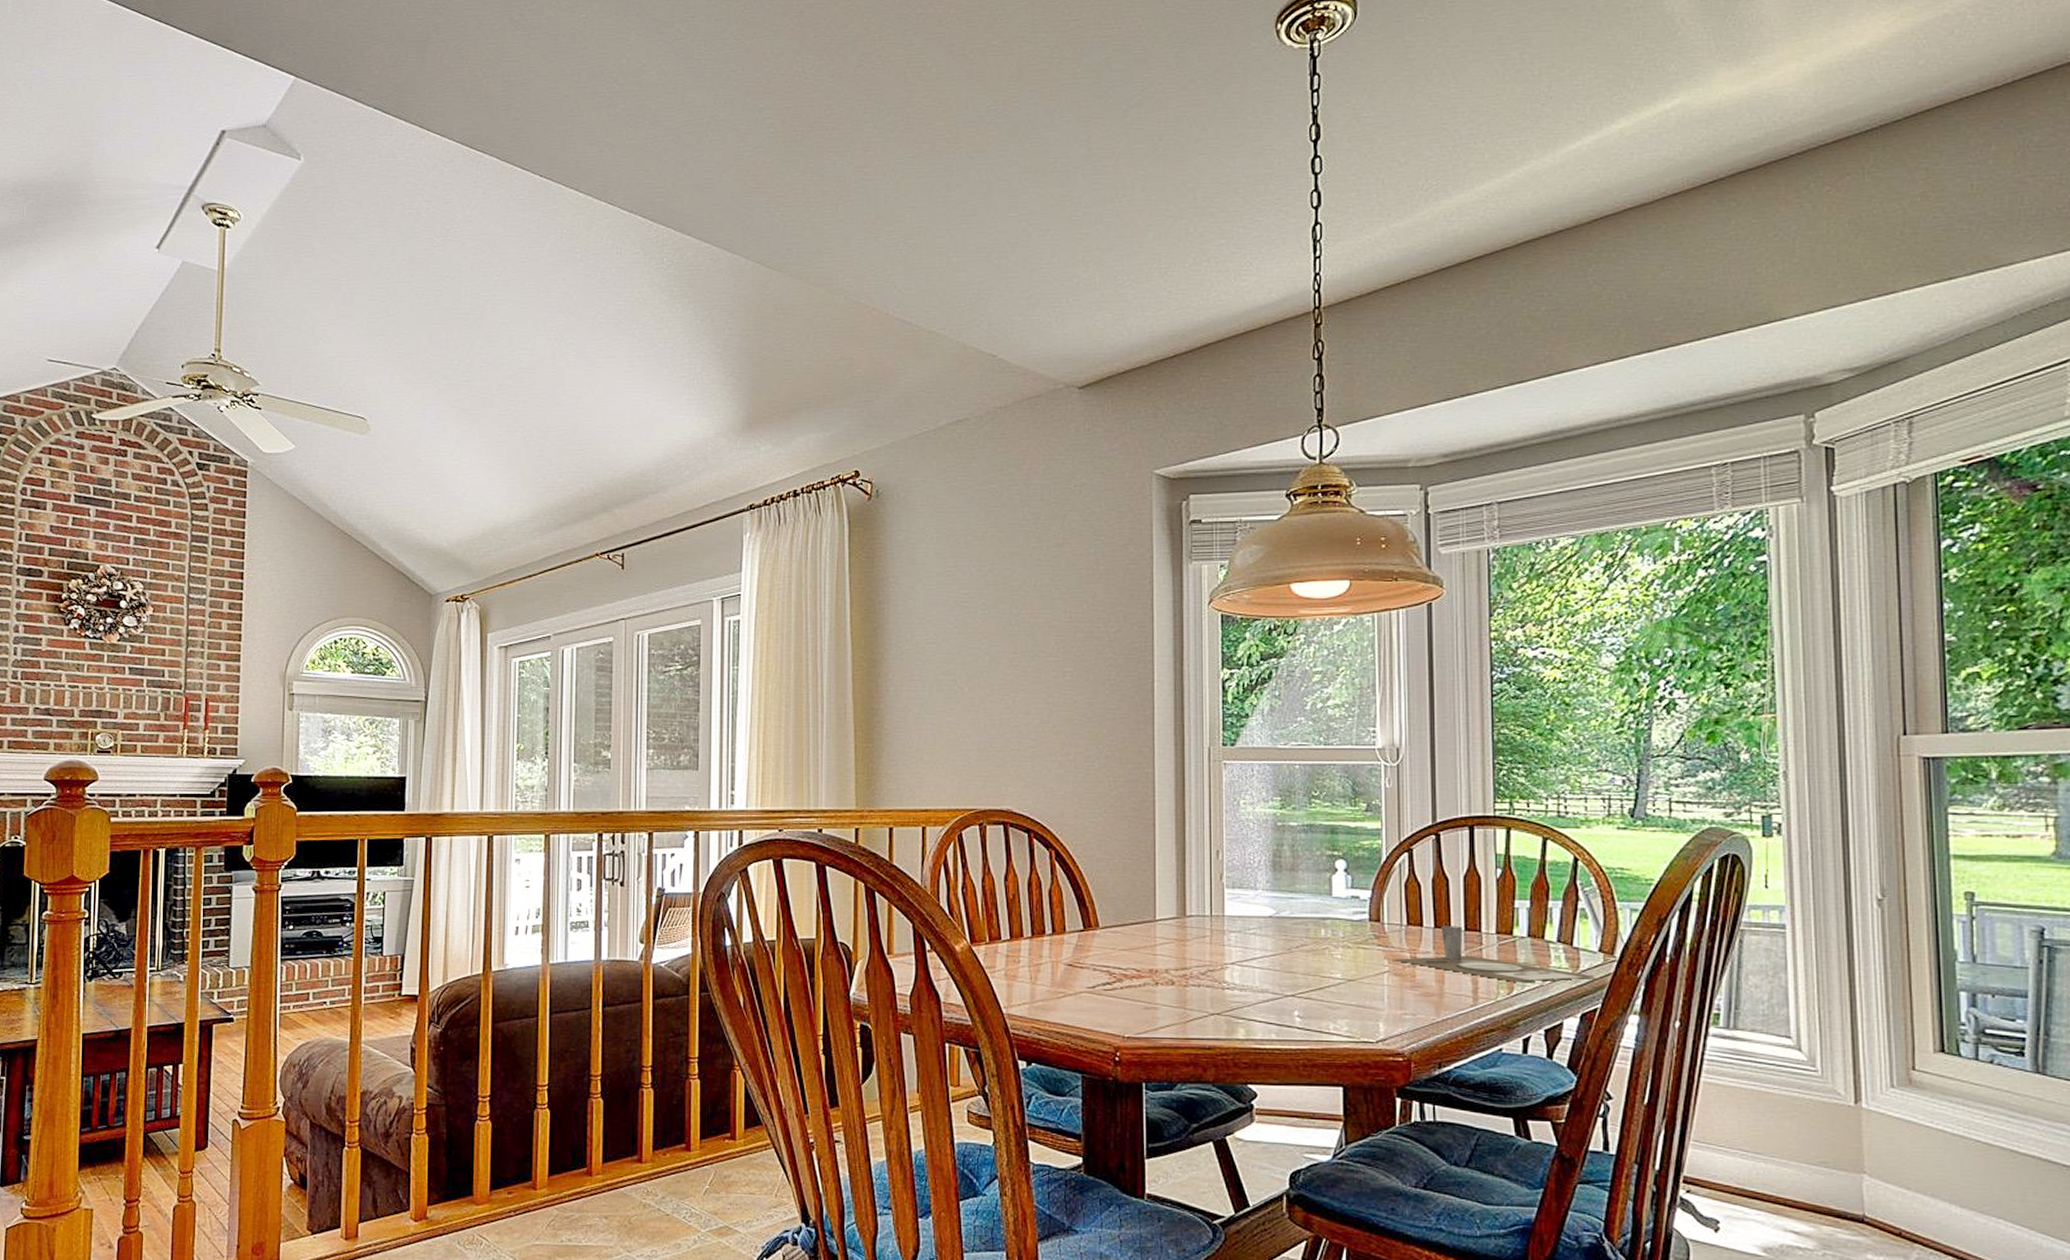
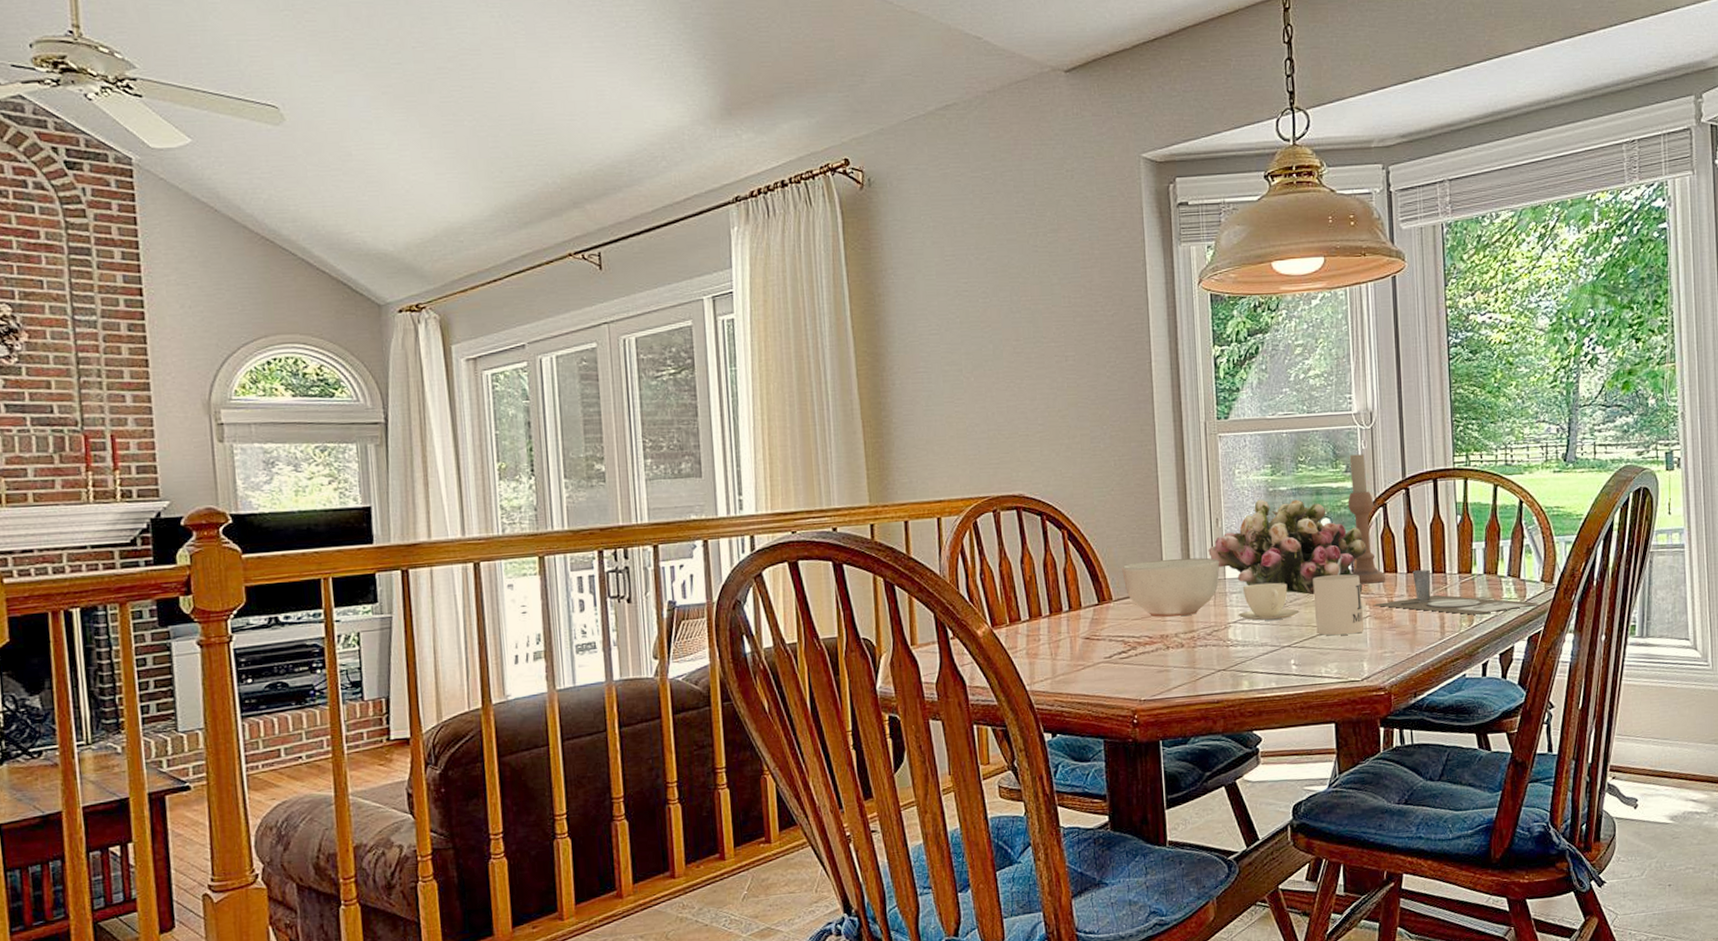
bowl: none [1111,890,1219,952] -> present [1122,557,1220,618]
flower arrangement: none [1206,834,1388,945] -> present [1208,499,1367,595]
teacup: none [1236,924,1307,965] -> present [1238,582,1300,621]
mug: none [1323,922,1380,990] -> present [1313,574,1363,636]
candlestick: none [1367,790,1409,936] -> present [1348,452,1386,584]

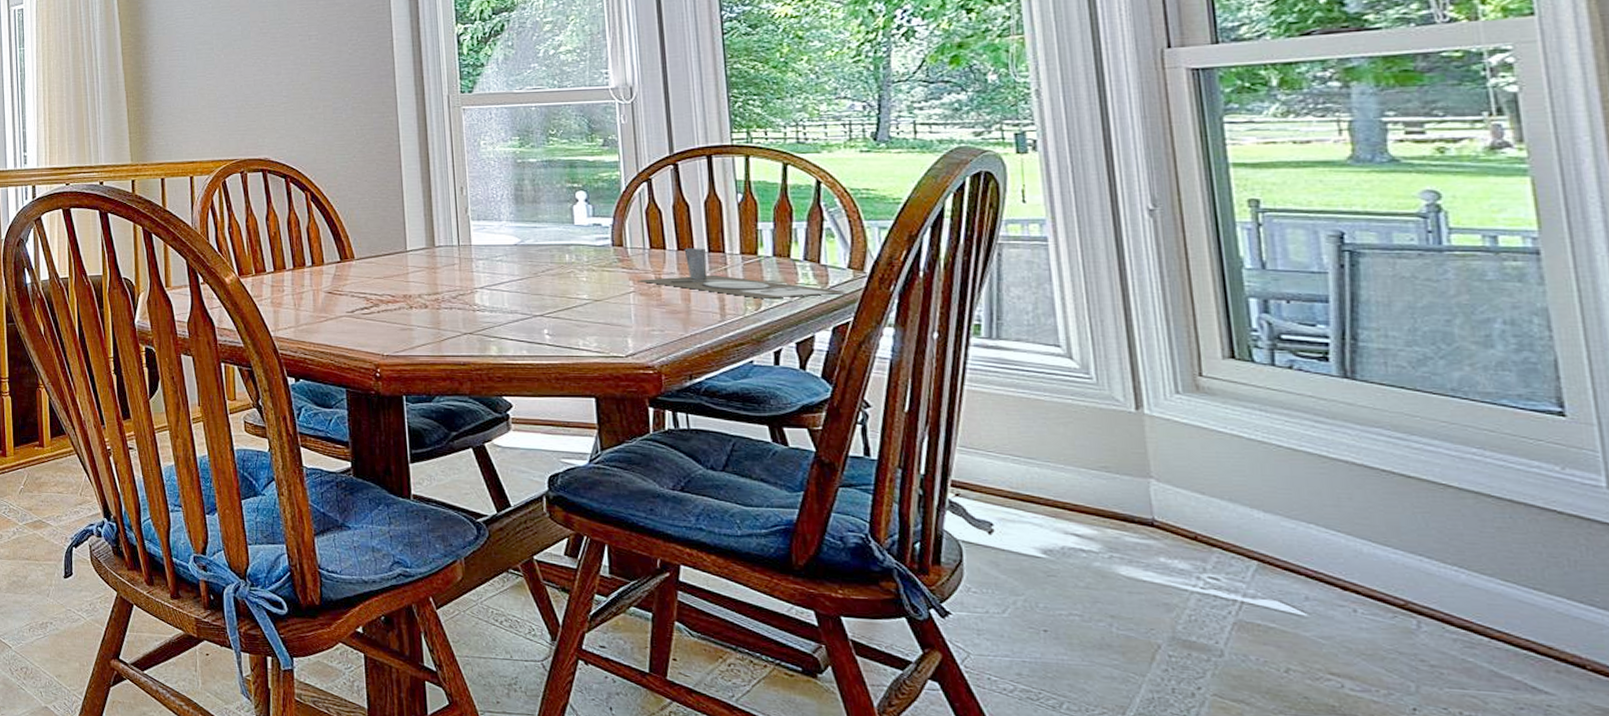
bowl: present [1122,557,1220,618] -> none [364,223,465,279]
flower arrangement: present [1208,499,1367,595] -> none [452,170,629,268]
teacup: present [1238,582,1300,621] -> none [484,251,553,288]
mug: present [1313,574,1363,636] -> none [567,248,627,309]
candlestick: present [1348,452,1386,584] -> none [606,126,653,259]

